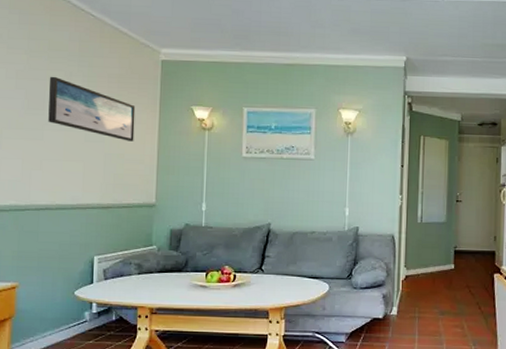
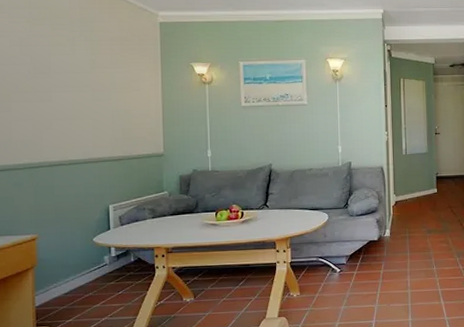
wall art: present [48,76,136,142] -> none [53,42,139,98]

